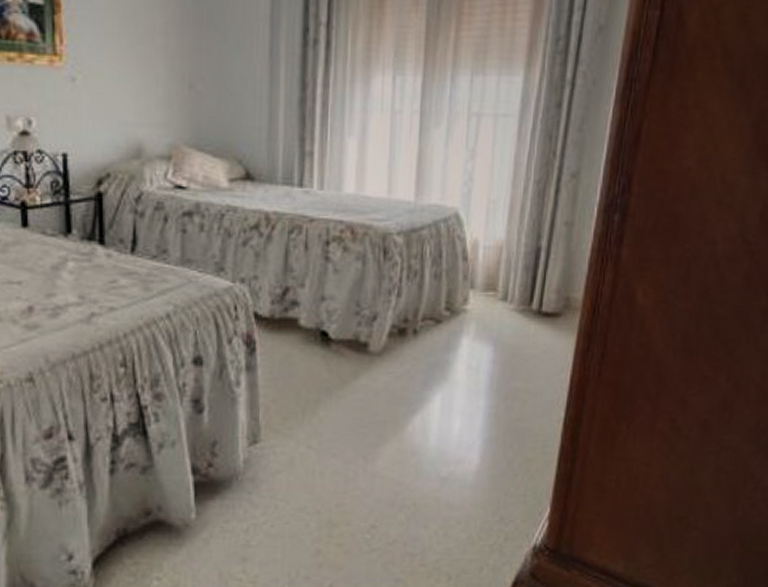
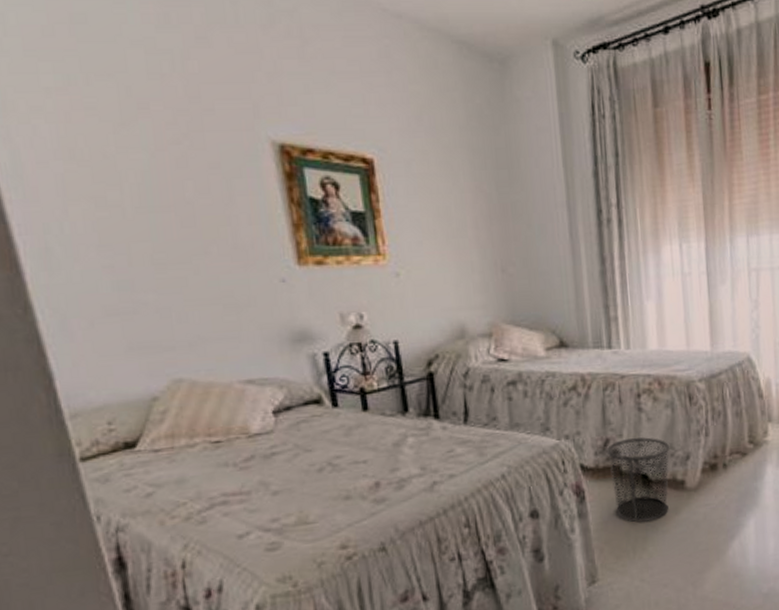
waste bin: none [284,289,356,385] -> present [606,436,670,523]

